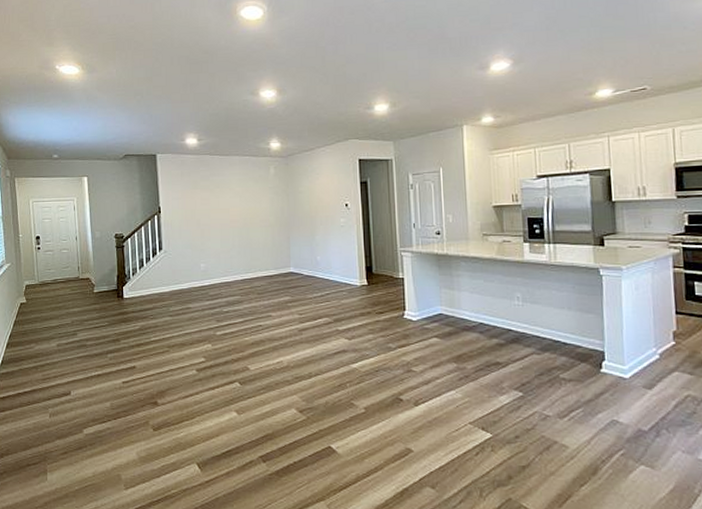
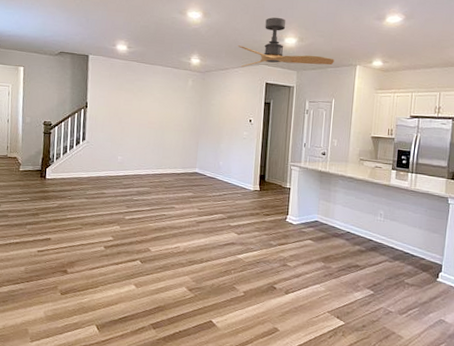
ceiling fan: none [321,83,436,146] -> present [238,17,334,68]

